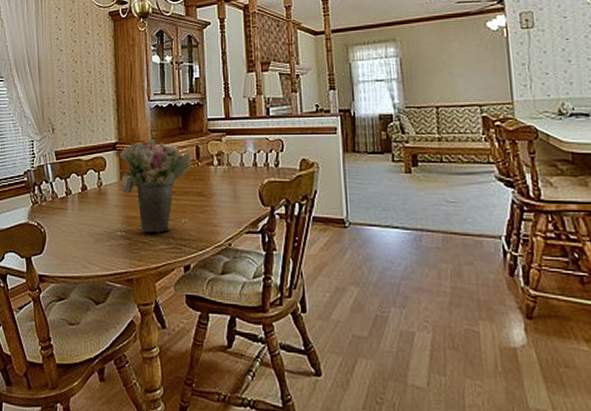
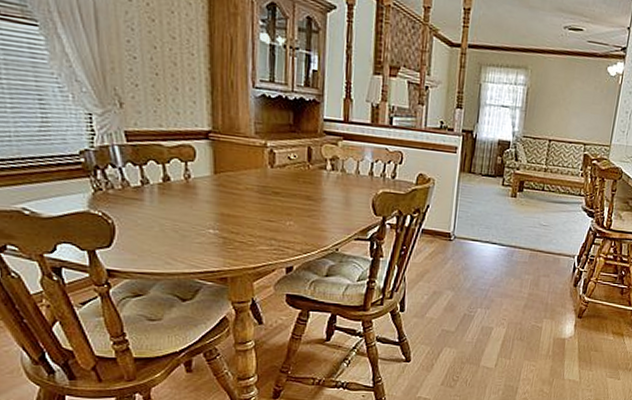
flower bouquet: present [119,138,192,233] -> none [213,131,302,234]

